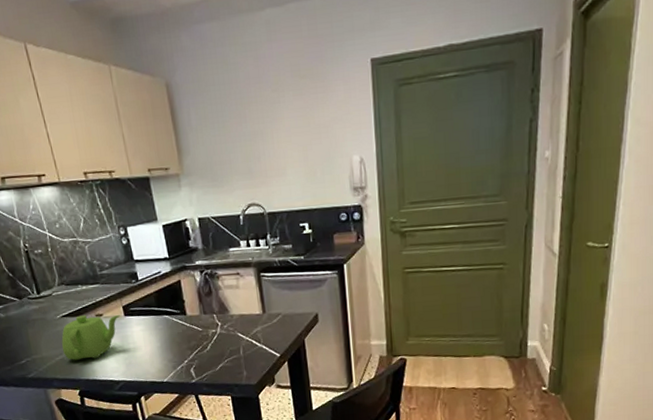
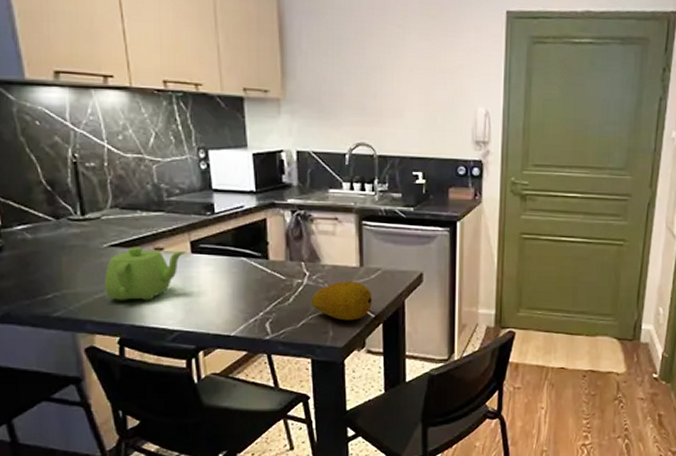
fruit: none [225,326,277,362] -> present [311,281,373,321]

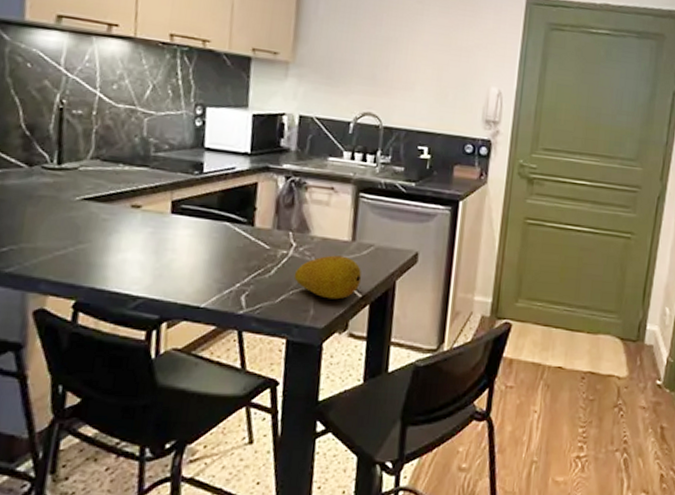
teapot: present [104,247,186,301] -> none [68,202,165,262]

